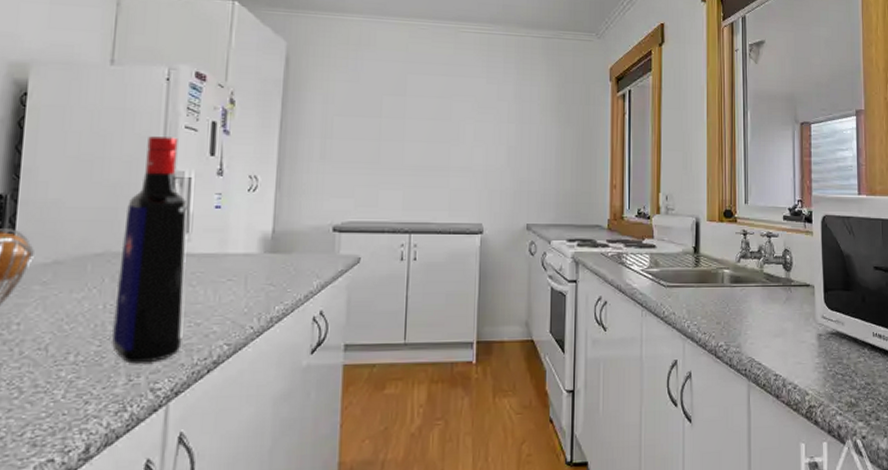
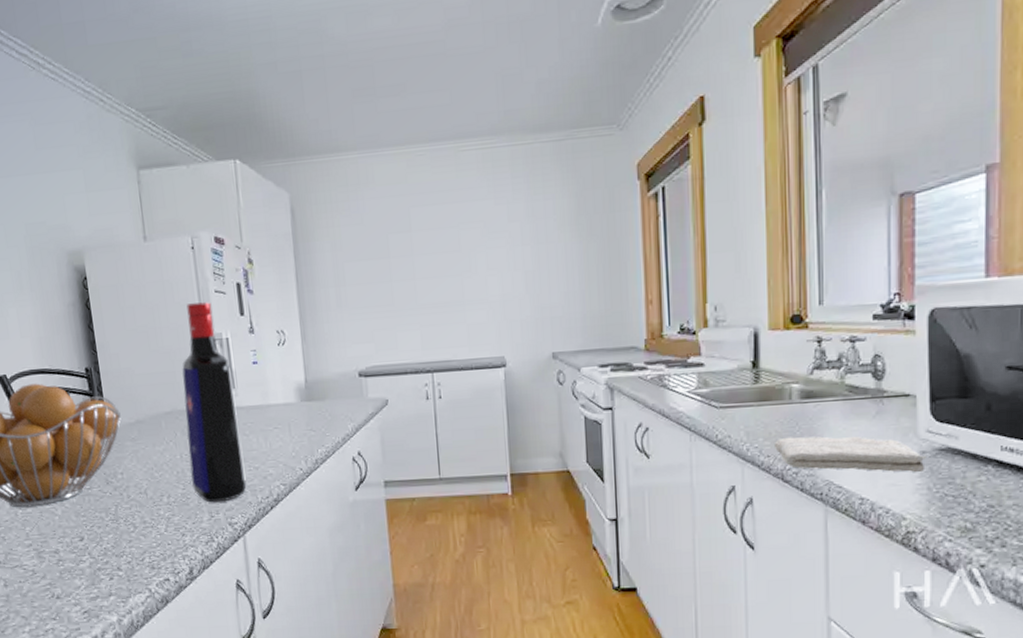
washcloth: none [709,316,823,353] -> present [773,436,927,473]

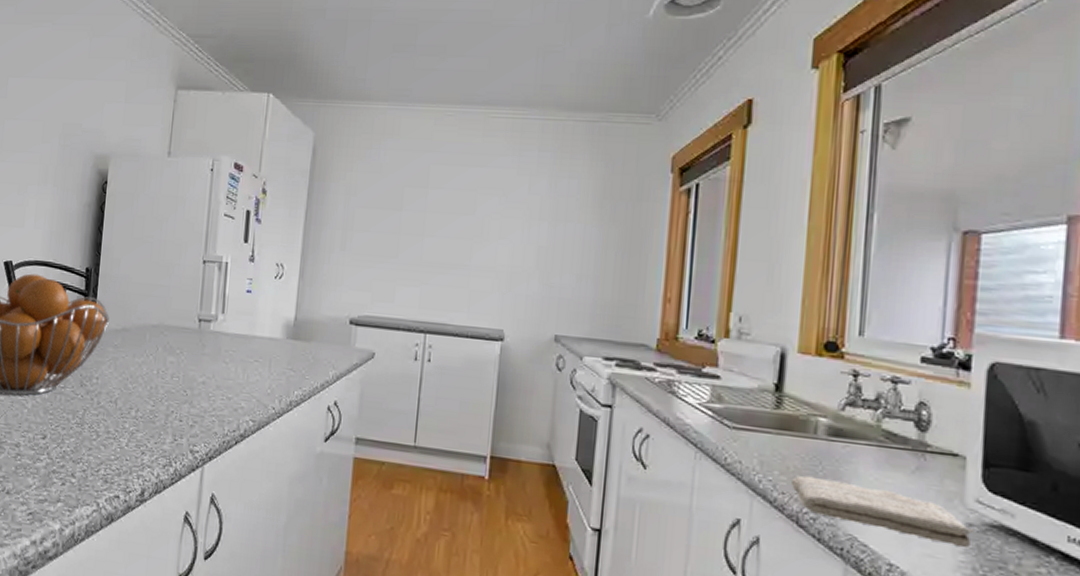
liquor bottle: present [182,302,247,503] -> none [162,222,224,427]

